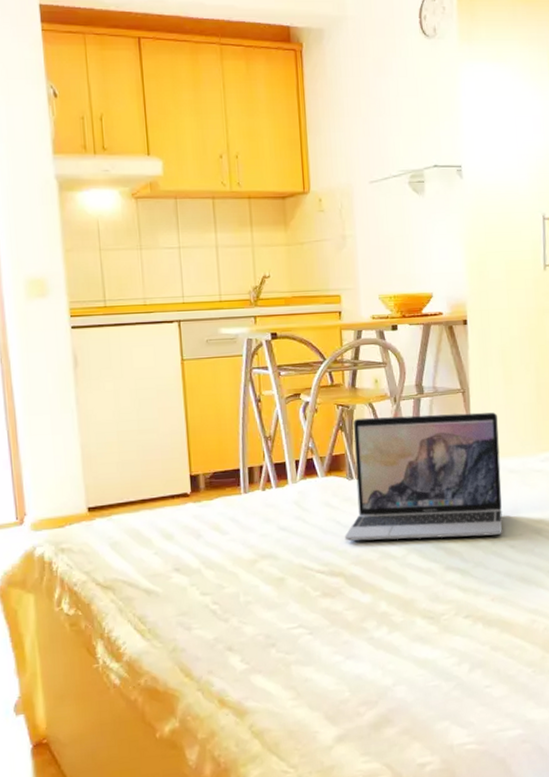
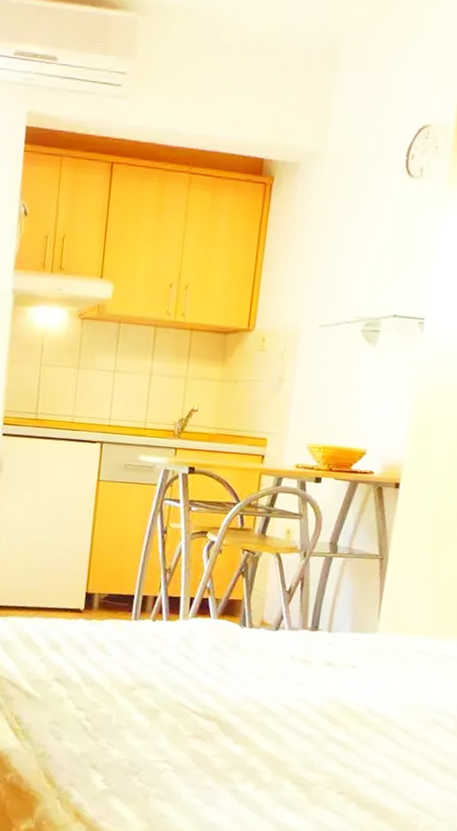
laptop: present [344,412,503,541] -> none [226,566,416,716]

